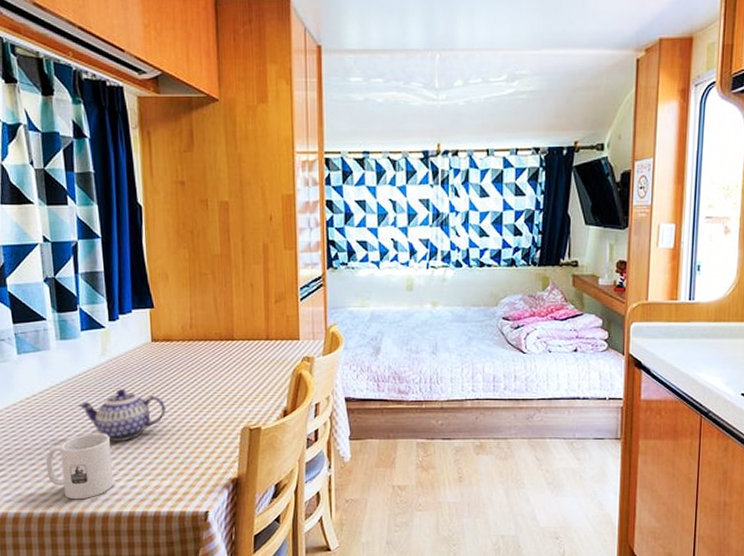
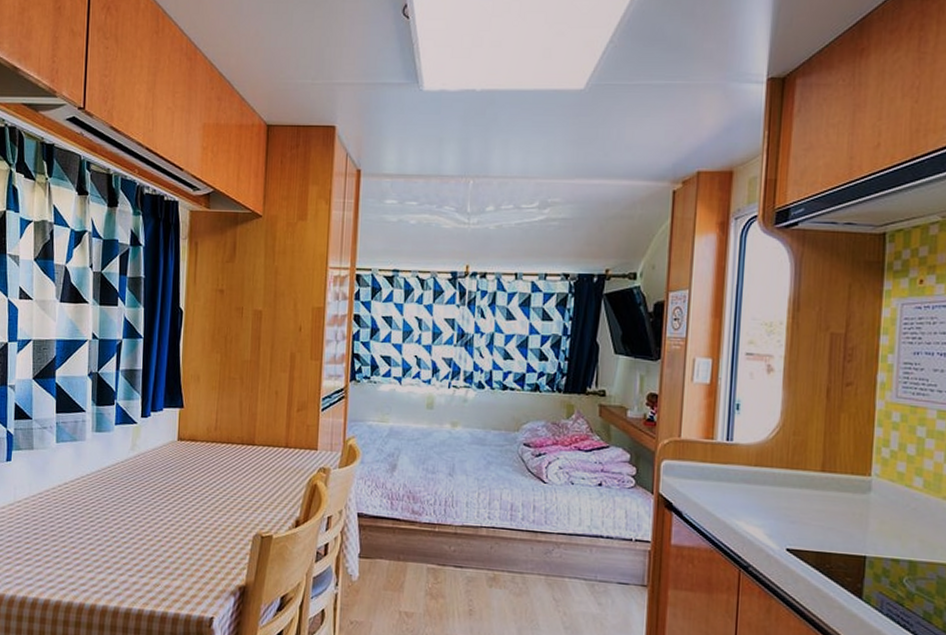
mug: present [45,433,114,500] -> none [67,525,129,592]
teapot: present [78,389,166,441] -> none [104,484,184,537]

